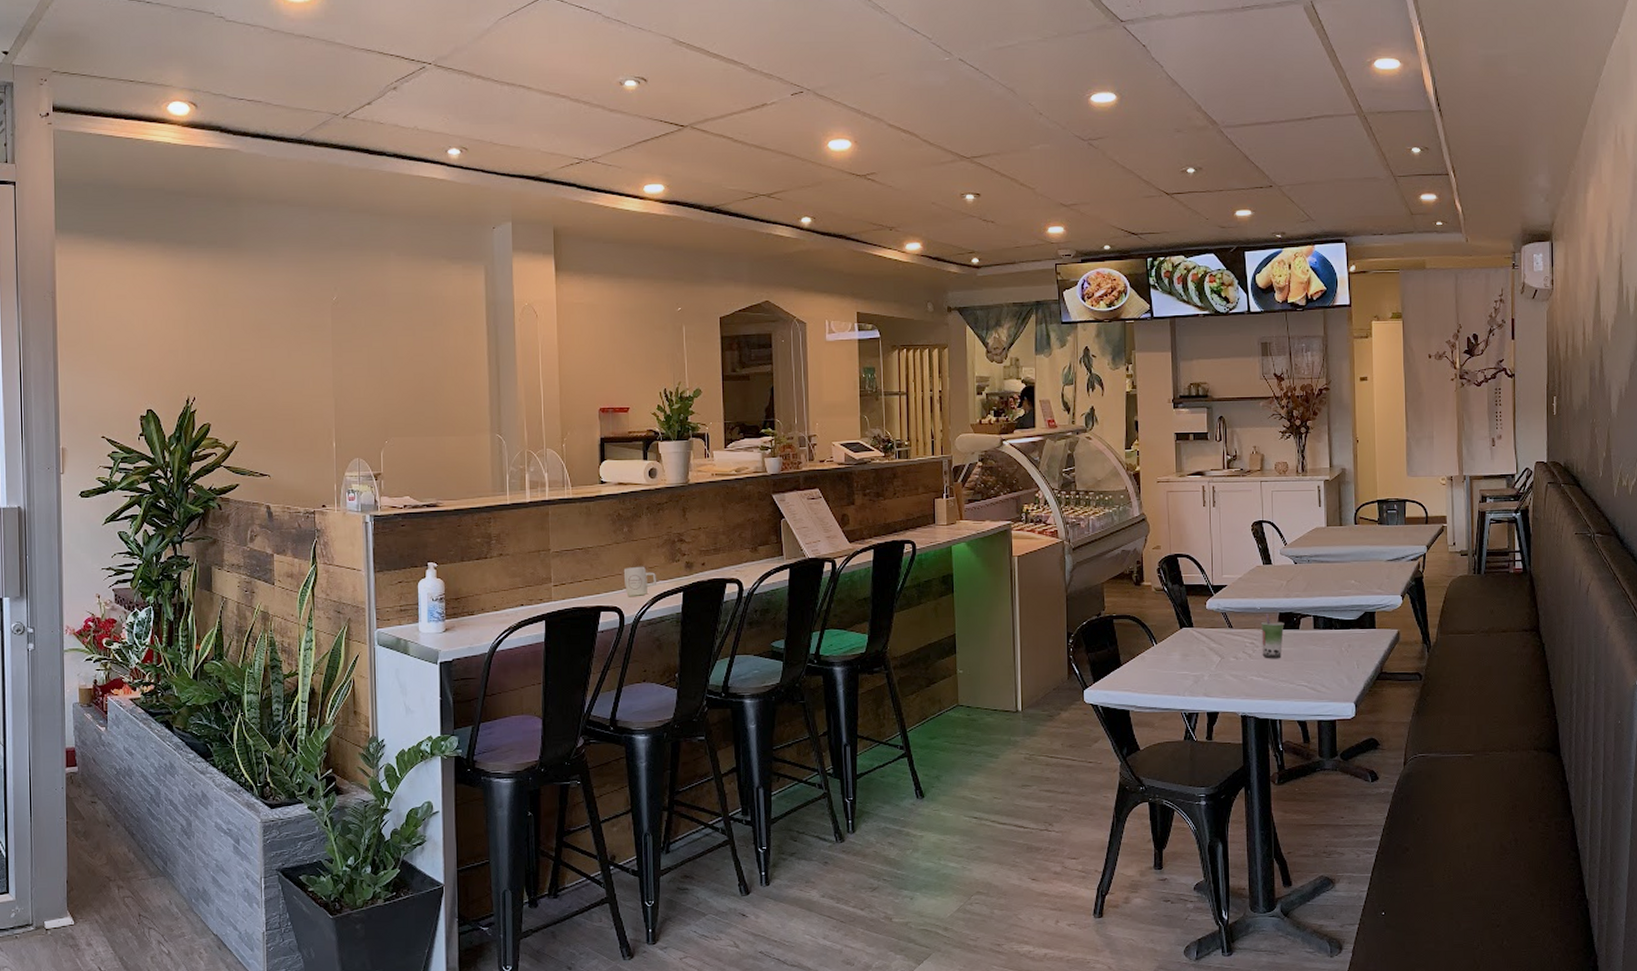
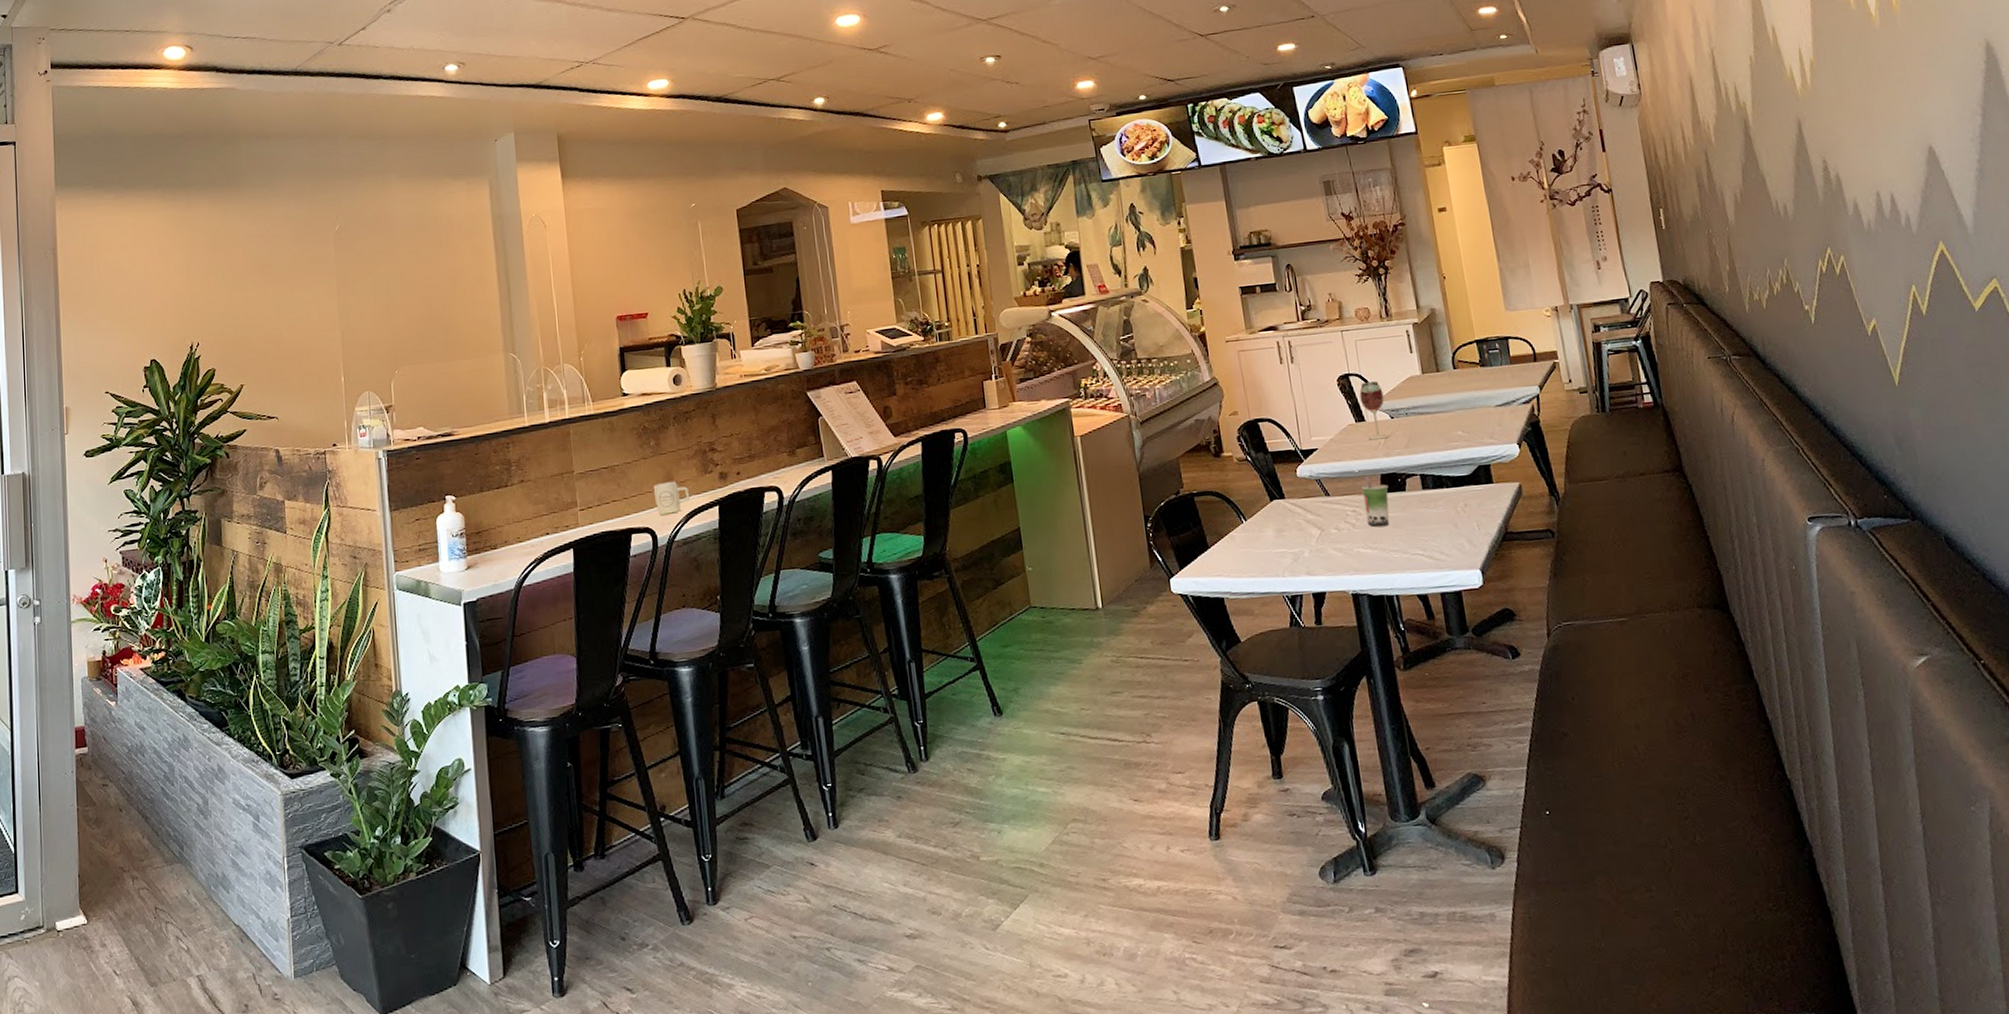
wineglass: none [1270,530,1291,582] -> present [1359,381,1388,440]

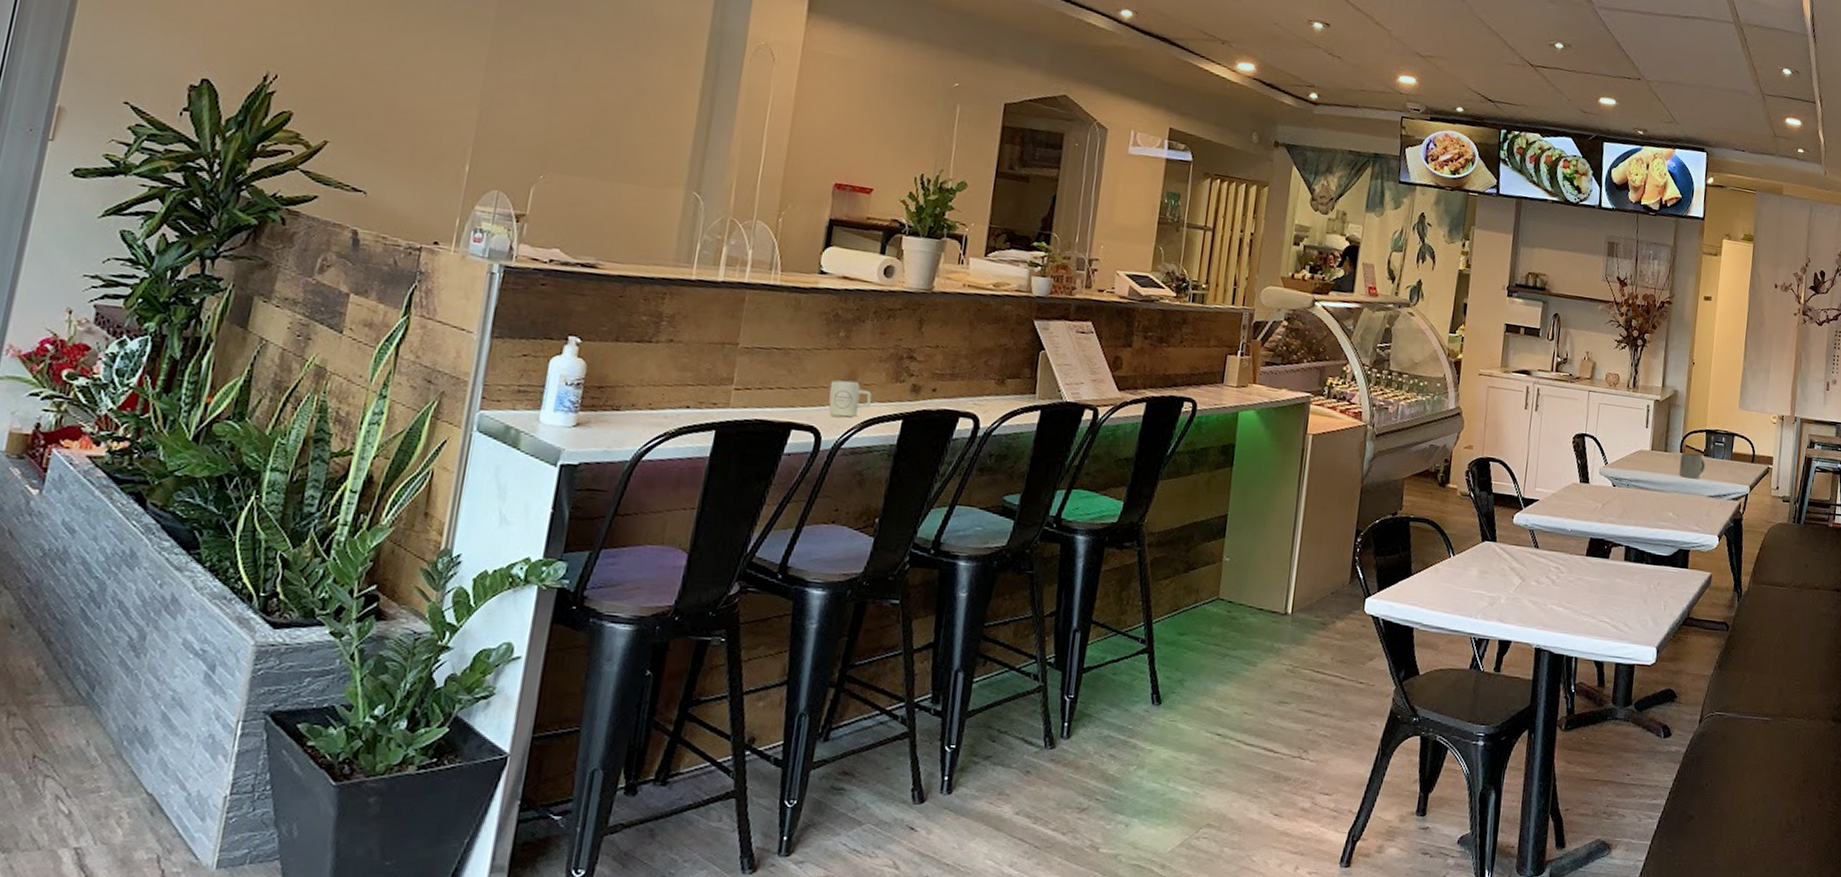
wineglass: present [1359,381,1388,440] -> none [1588,446,1612,505]
beverage cup: present [1360,475,1390,528] -> none [1566,536,1594,589]
mug: none [1454,366,1485,394] -> present [1679,452,1705,479]

